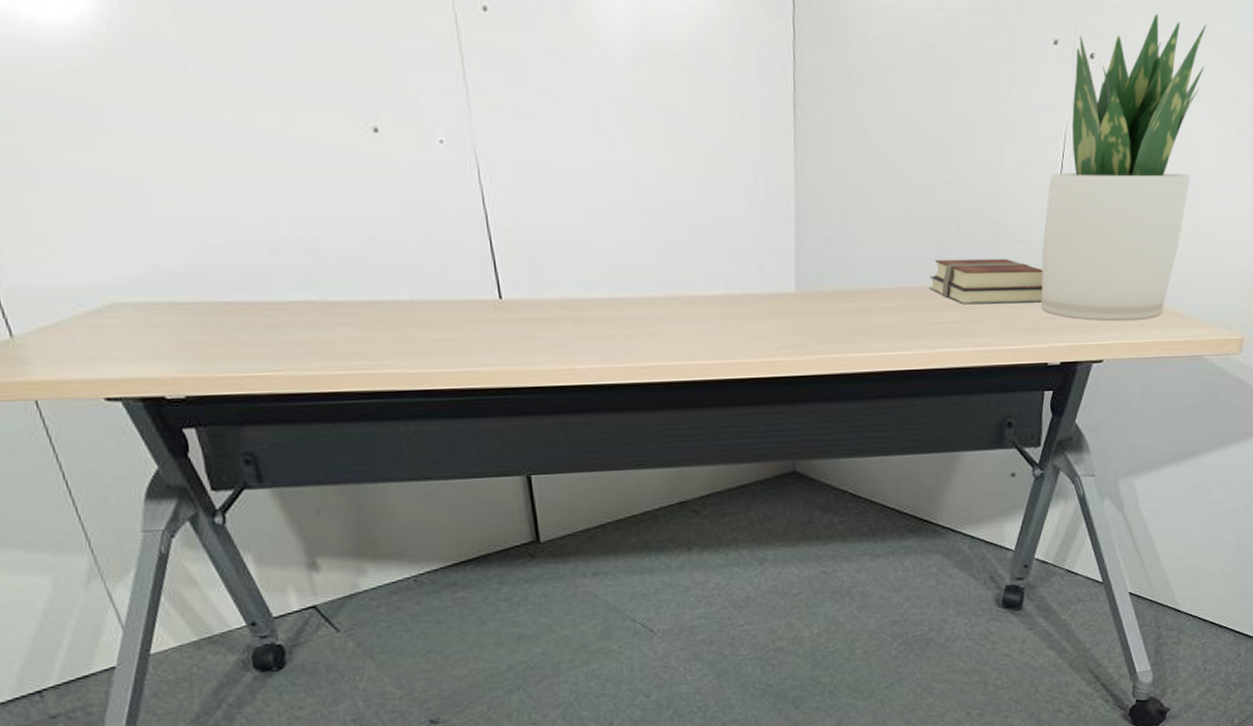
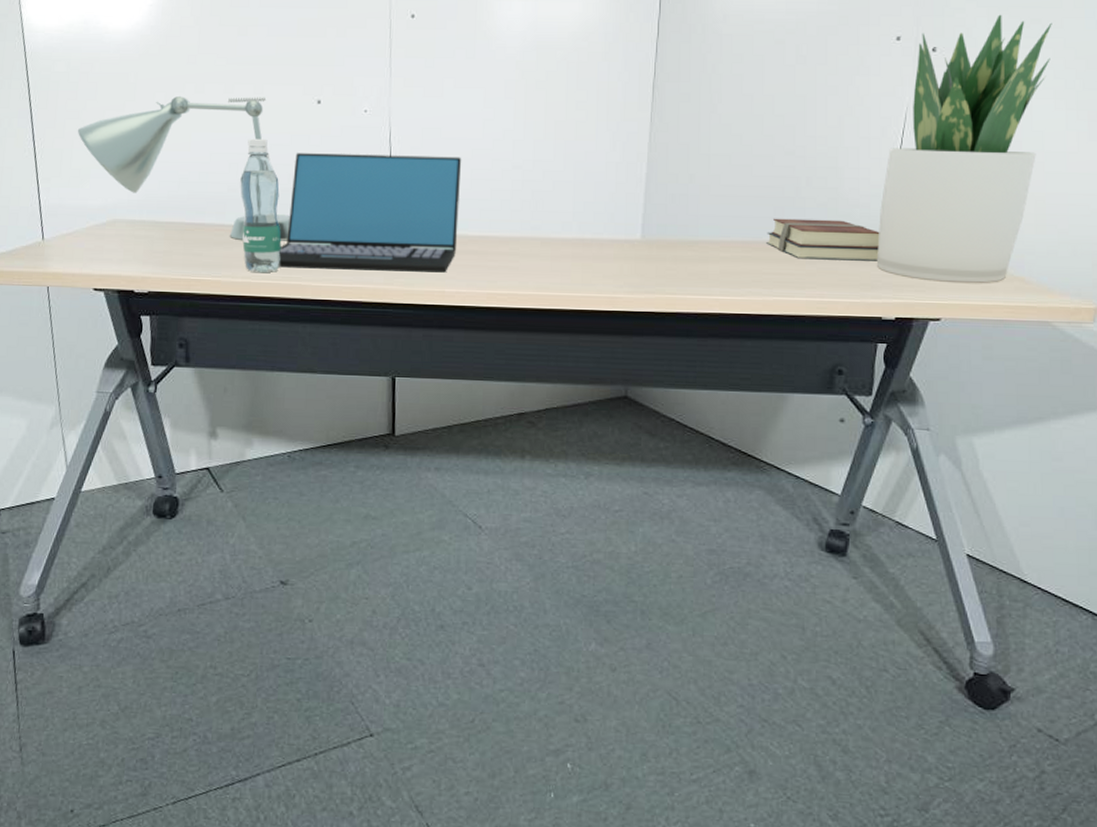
desk lamp: none [25,124,366,322] -> present [77,96,291,241]
bottle: none [285,182,363,362] -> present [240,138,282,273]
laptop: none [356,199,583,352] -> present [279,153,462,273]

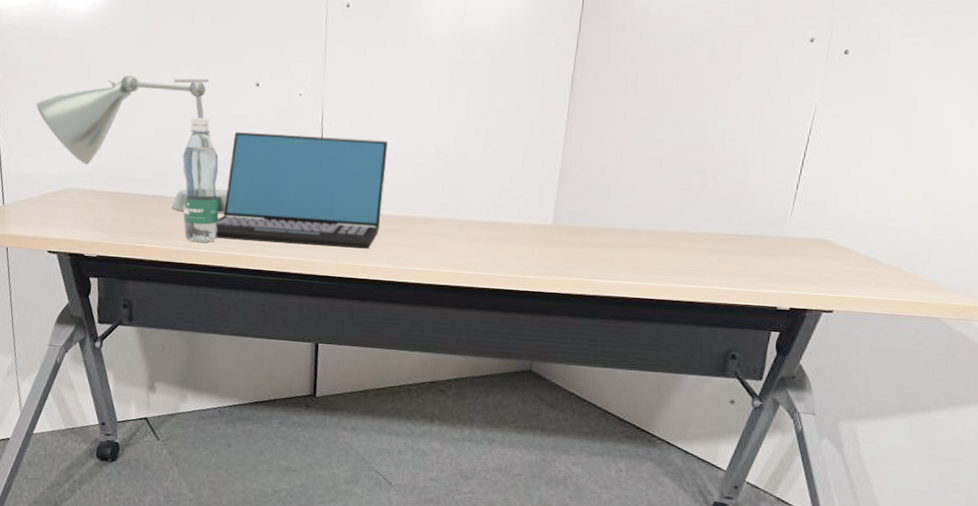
books: present [765,218,880,261] -> none [670,209,781,254]
planter: present [876,14,1052,284] -> none [775,19,965,280]

